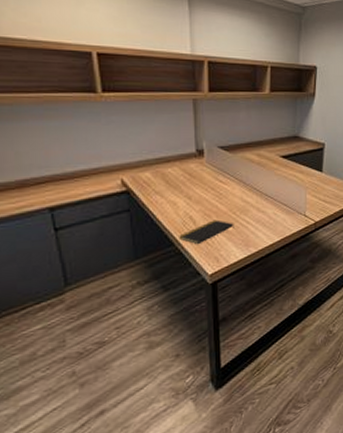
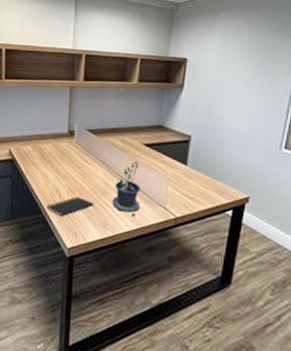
potted plant: none [253,174,282,230] -> present [112,161,140,217]

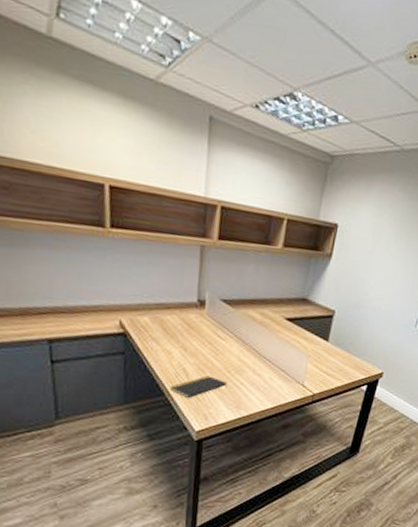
potted plant: present [112,161,140,217] -> none [247,337,279,396]

